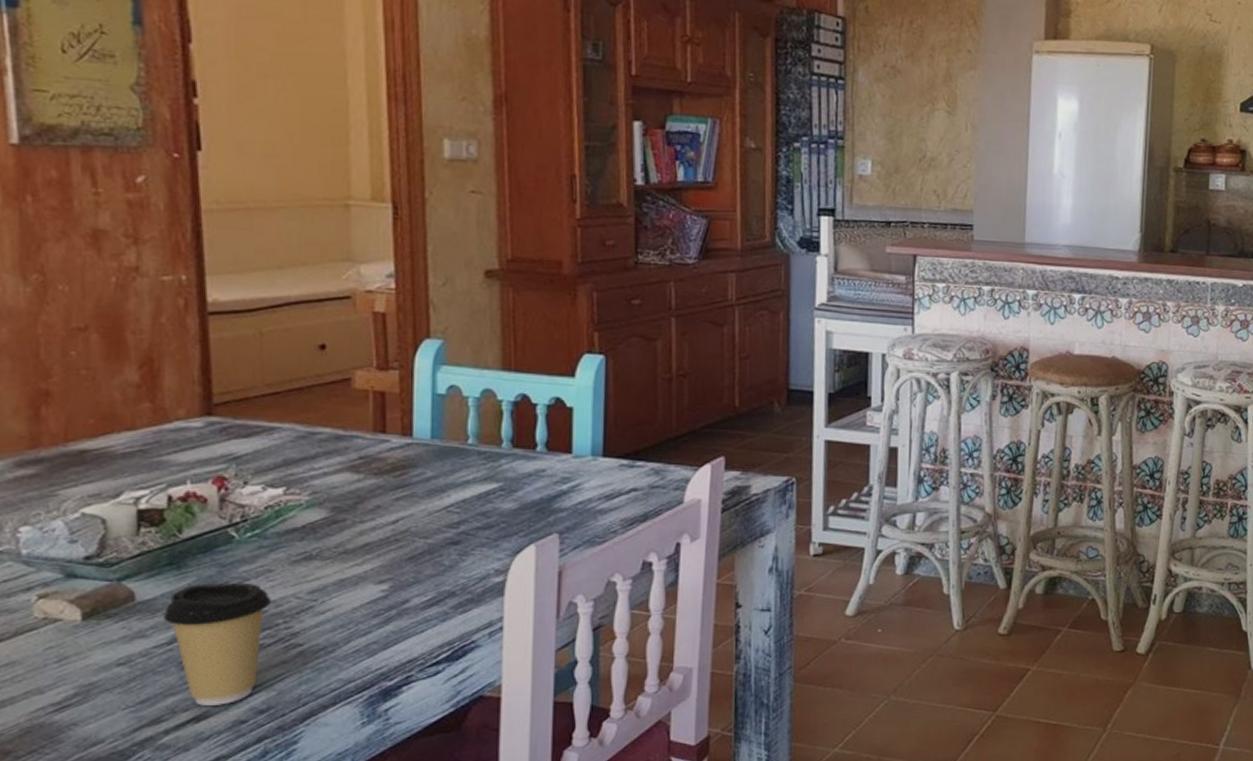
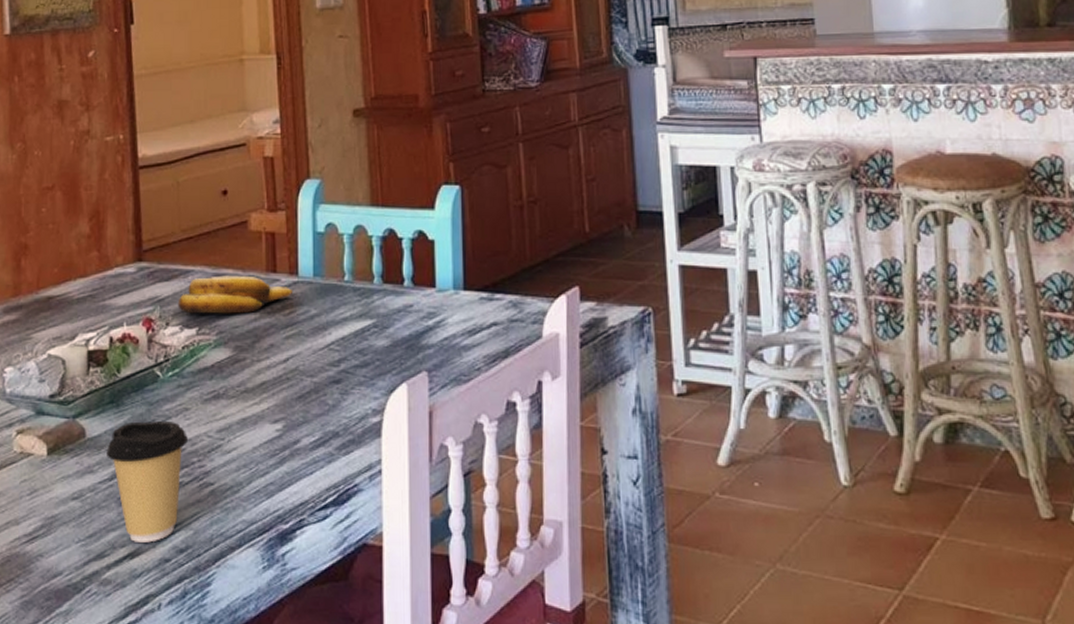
banana: none [259,434,406,474] -> present [177,275,294,314]

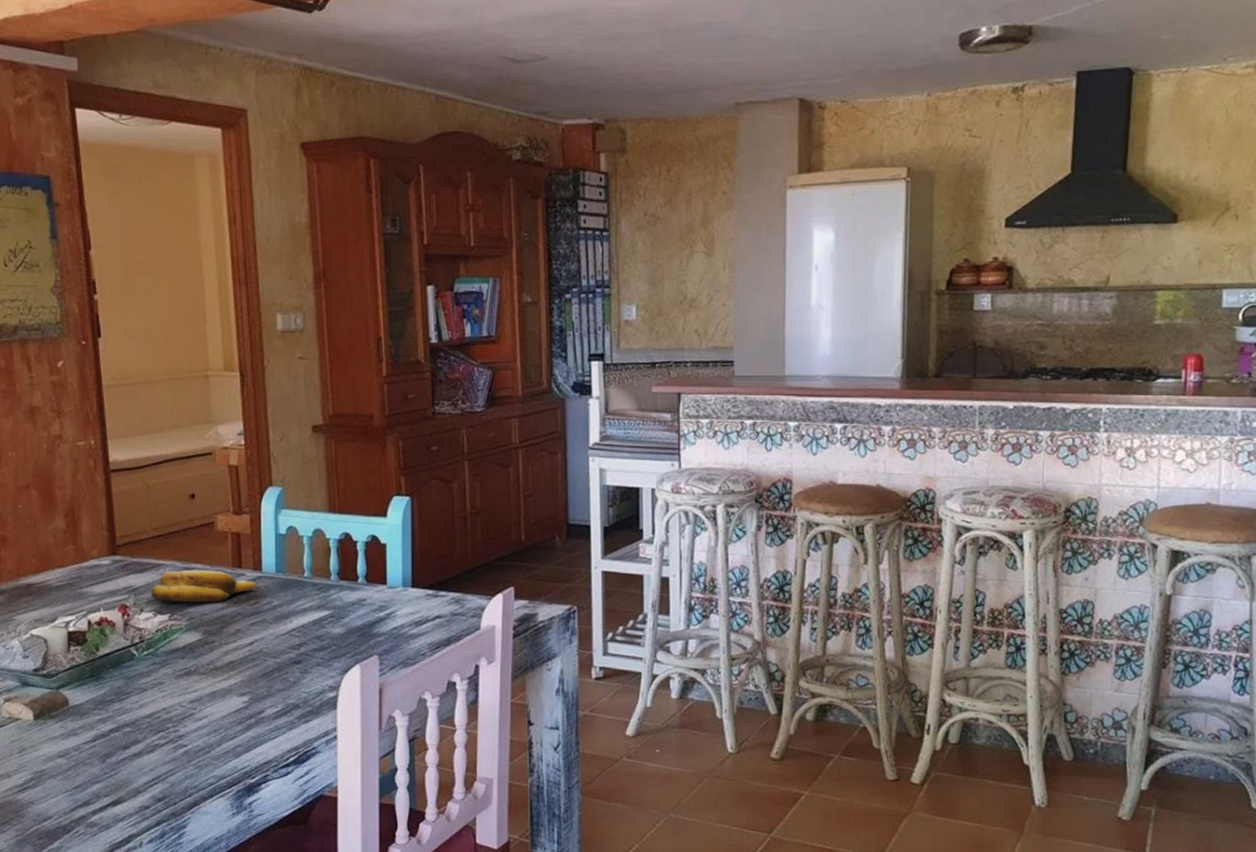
coffee cup: present [107,420,188,543] -> none [89,692,163,793]

